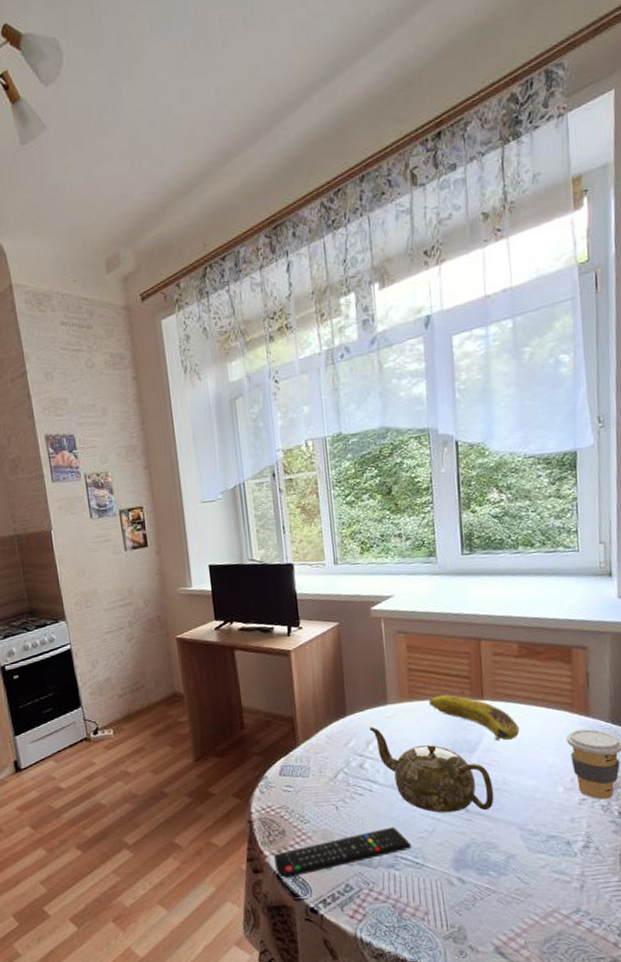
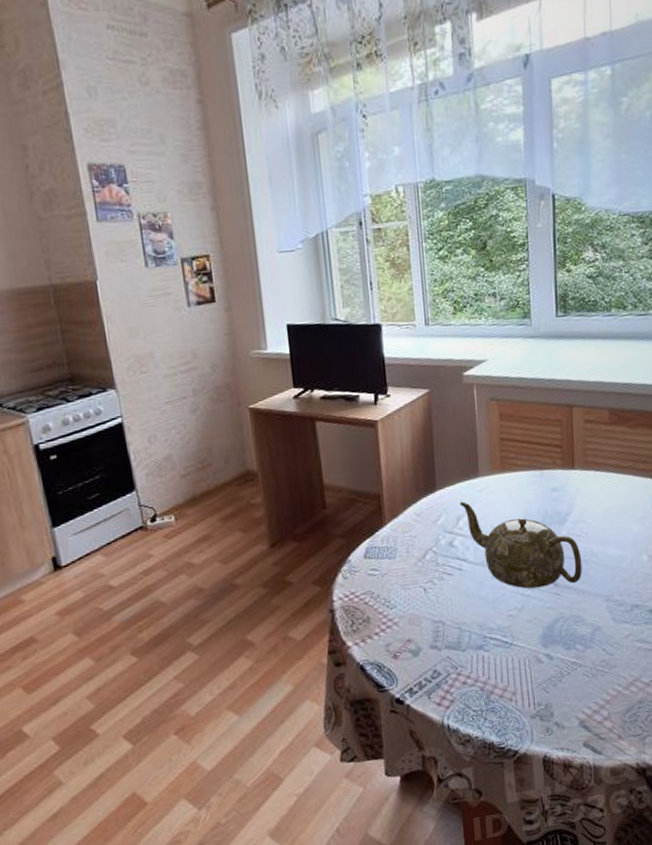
remote control: present [274,826,412,878] -> none [358,606,501,669]
fruit: present [428,695,520,741] -> none [520,465,609,511]

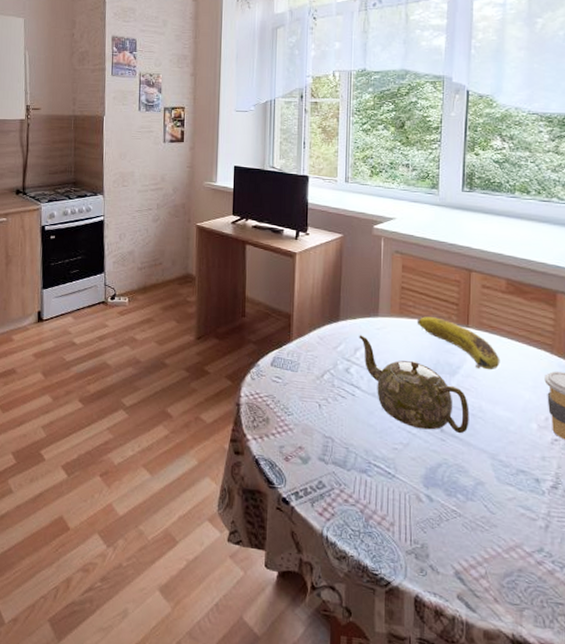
fruit: none [520,465,609,511] -> present [416,316,500,370]

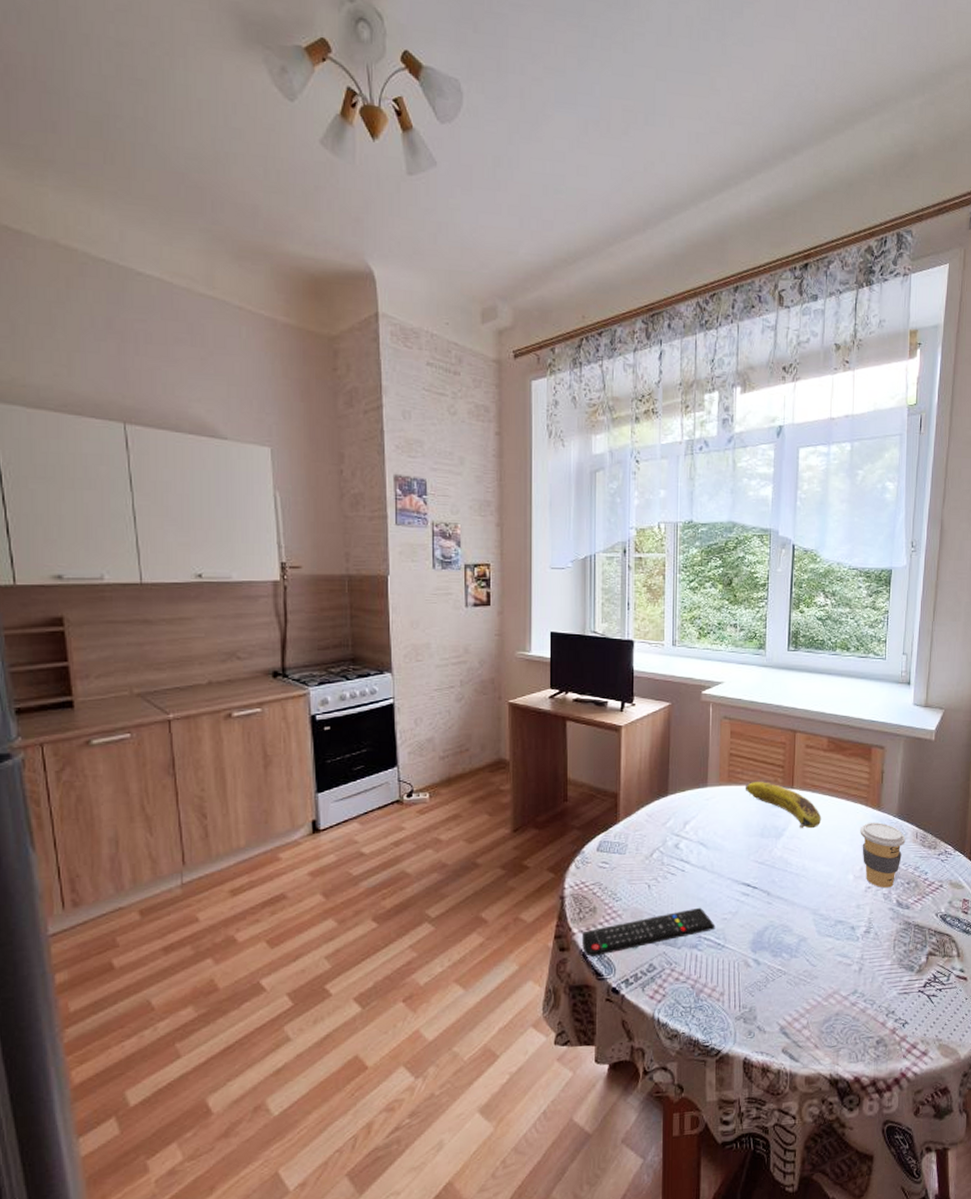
remote control: none [255,433,386,465] -> present [582,907,715,957]
teapot: present [359,335,470,434] -> none [688,807,794,896]

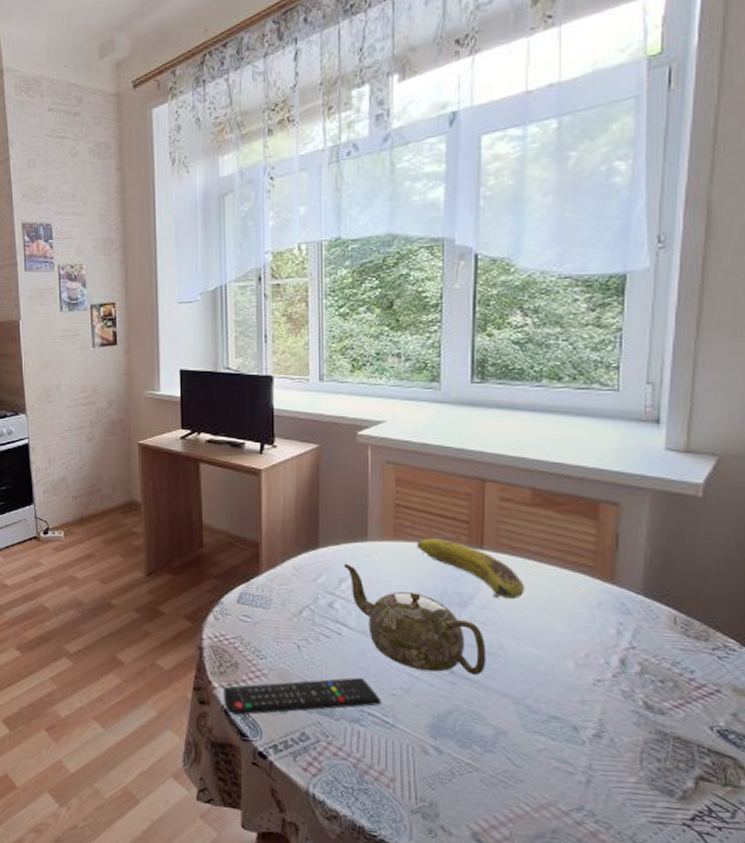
teapot: none [688,807,794,896] -> present [344,563,486,676]
coffee cup: present [860,822,906,888] -> none [583,599,657,685]

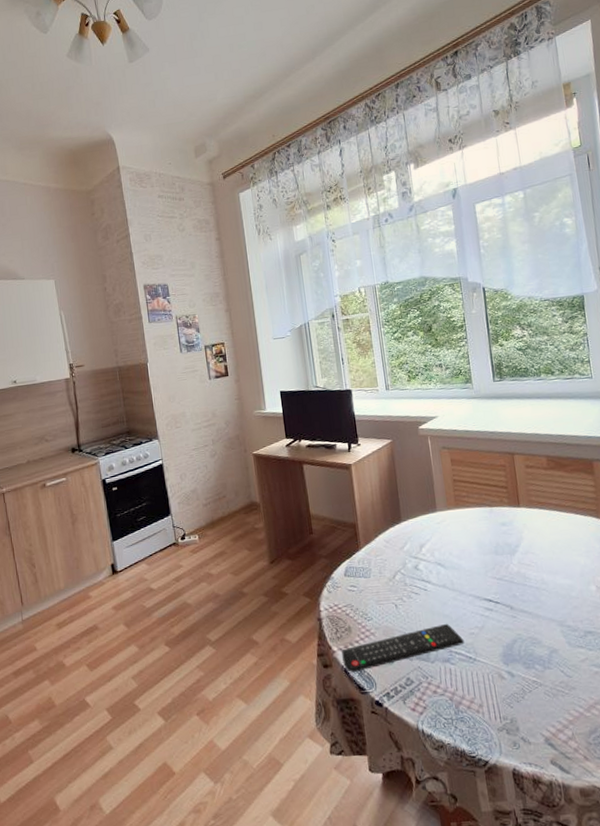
teapot: present [344,563,486,676] -> none [421,531,535,611]
fruit: present [416,539,525,600] -> none [472,503,554,544]

